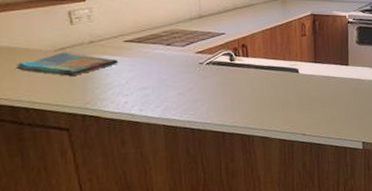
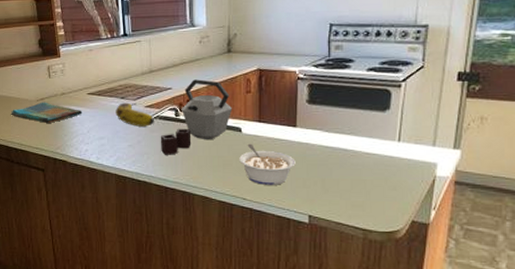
fruit: none [160,49,207,74] -> present [115,102,154,127]
kettle: none [214,24,289,100] -> present [160,79,233,155]
legume: none [297,83,349,120] -> present [239,143,296,185]

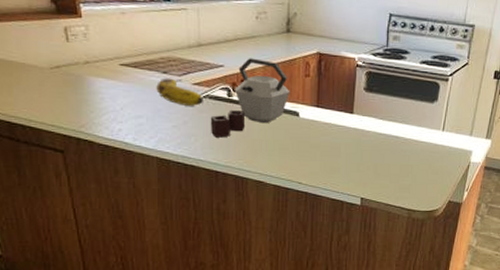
dish towel: present [10,102,83,124] -> none [12,70,114,98]
legume: present [239,143,296,185] -> none [296,128,351,170]

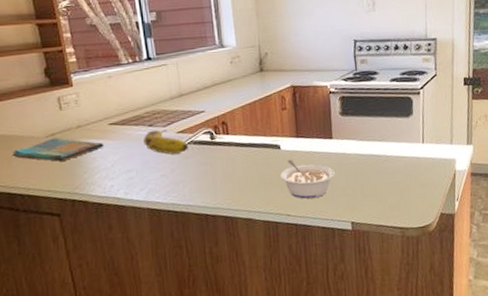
dish towel: none [12,70,114,98] -> present [11,137,104,162]
kettle: present [210,58,291,138] -> none [196,100,270,181]
legume: none [296,128,351,170] -> present [280,159,335,199]

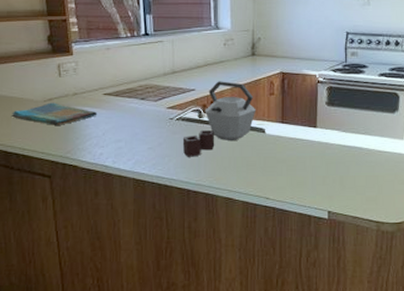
fruit: present [143,130,188,154] -> none [135,103,176,128]
kettle: none [196,100,270,181] -> present [182,81,257,157]
legume: present [280,159,335,199] -> none [263,144,316,184]

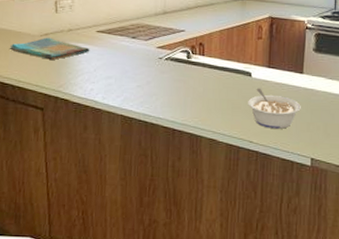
kettle: present [182,81,257,157] -> none [170,23,244,97]
legume: none [263,144,316,184] -> present [248,88,301,129]

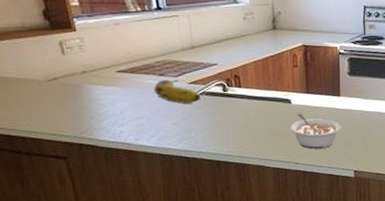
dish towel: present [9,37,90,61] -> none [9,82,113,107]
fruit: none [125,42,165,68] -> present [154,79,200,104]

